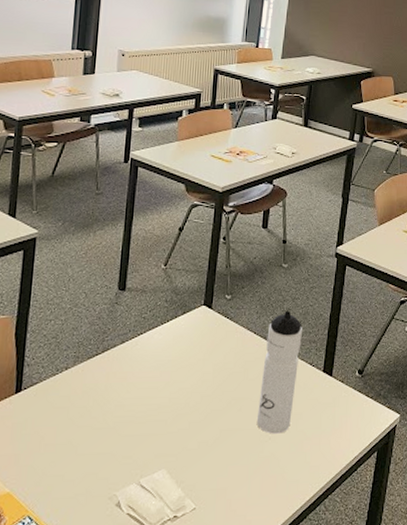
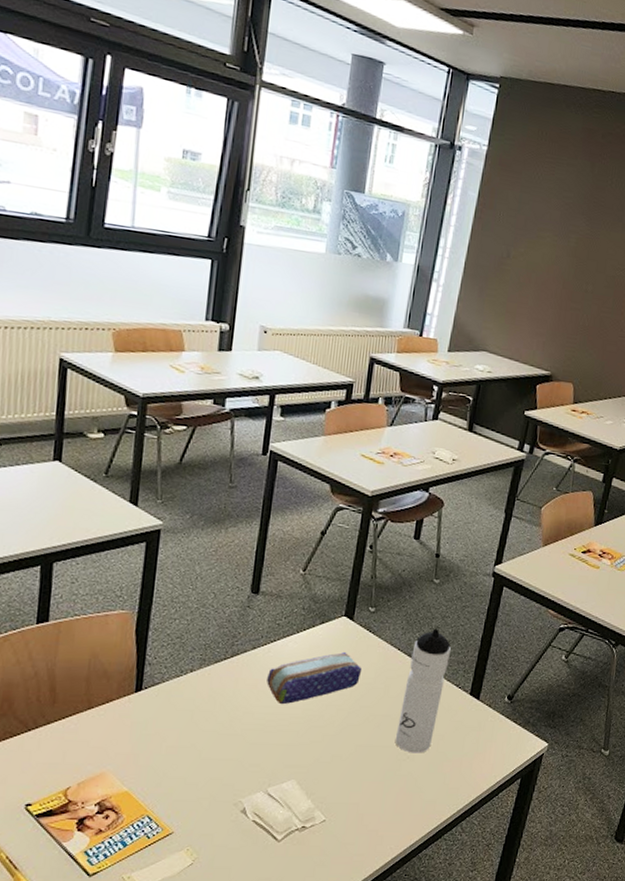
pencil case: none [135,339,223,395] -> present [267,651,363,705]

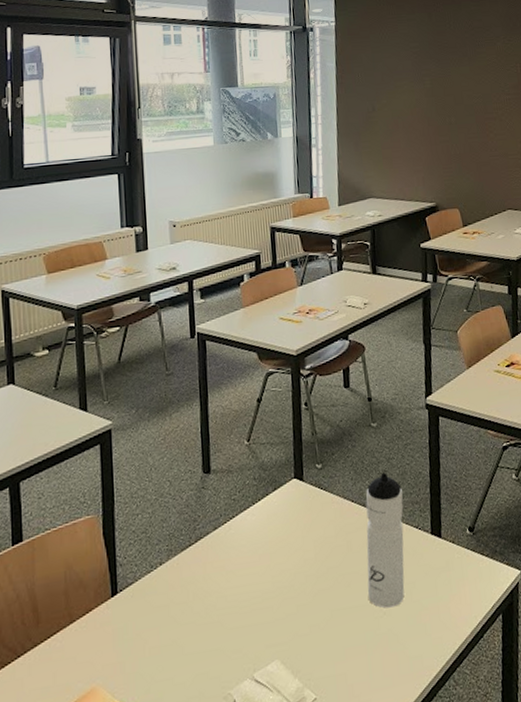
pencil case: present [267,651,363,705] -> none [233,514,322,582]

